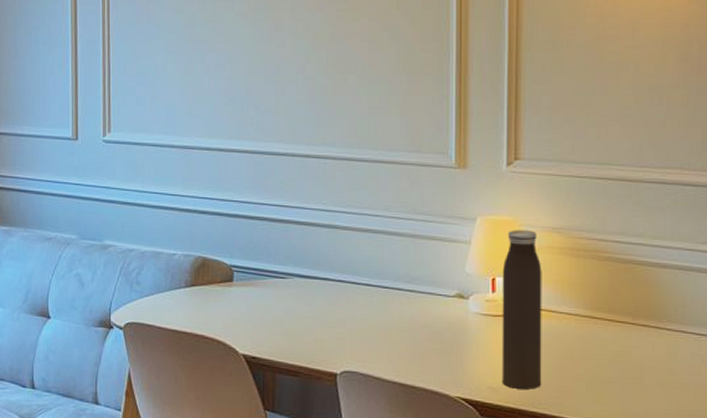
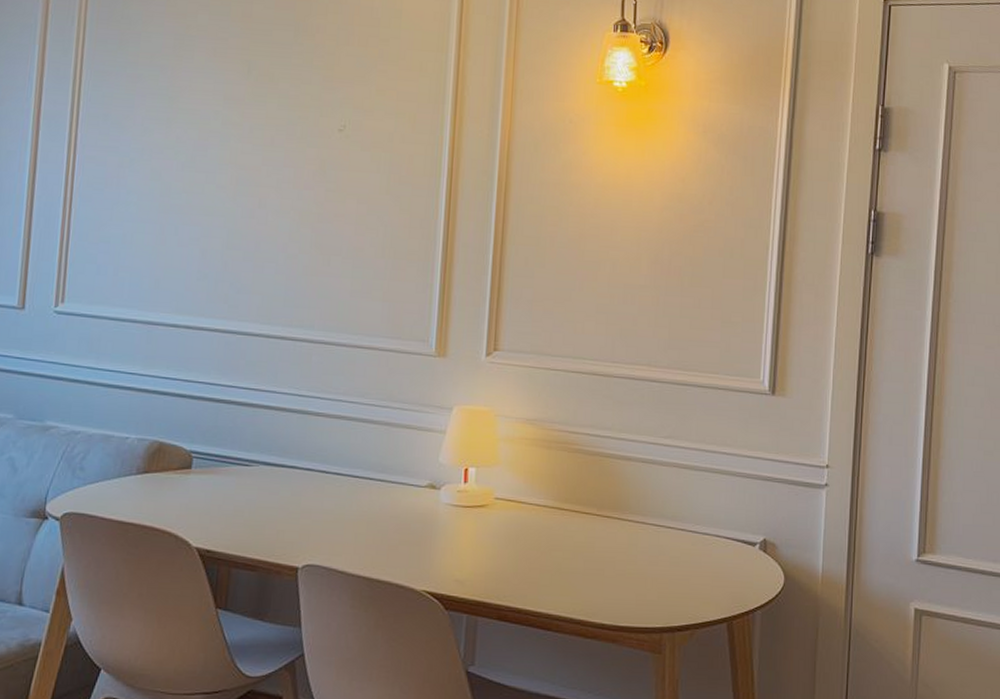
water bottle: present [502,230,542,389] -> none [468,420,514,582]

